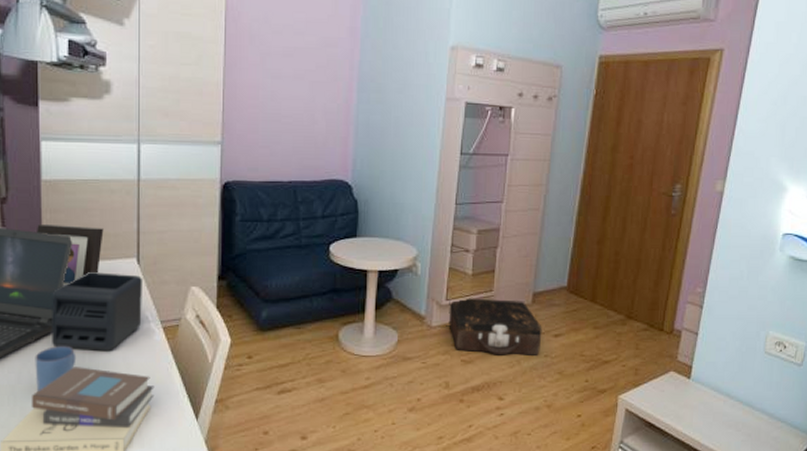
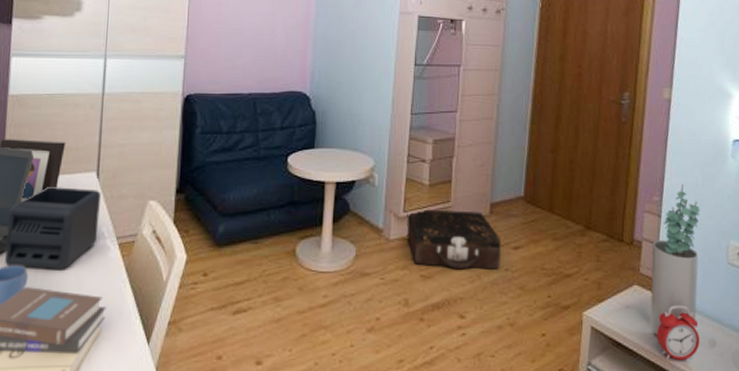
vase: none [683,276,743,418] -> present [650,184,700,336]
alarm clock: none [688,391,730,441] -> present [656,305,700,361]

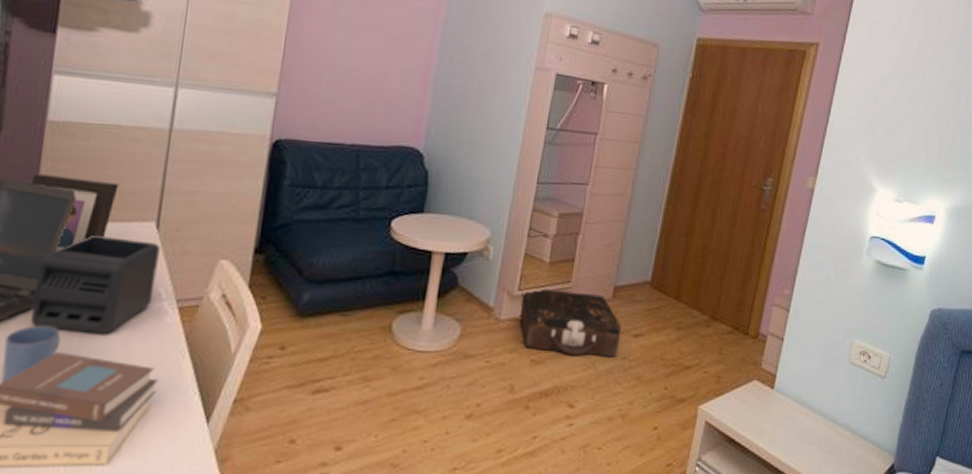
vase: present [650,184,700,336] -> none [765,279,829,433]
alarm clock: present [656,305,700,361] -> none [770,403,813,459]

